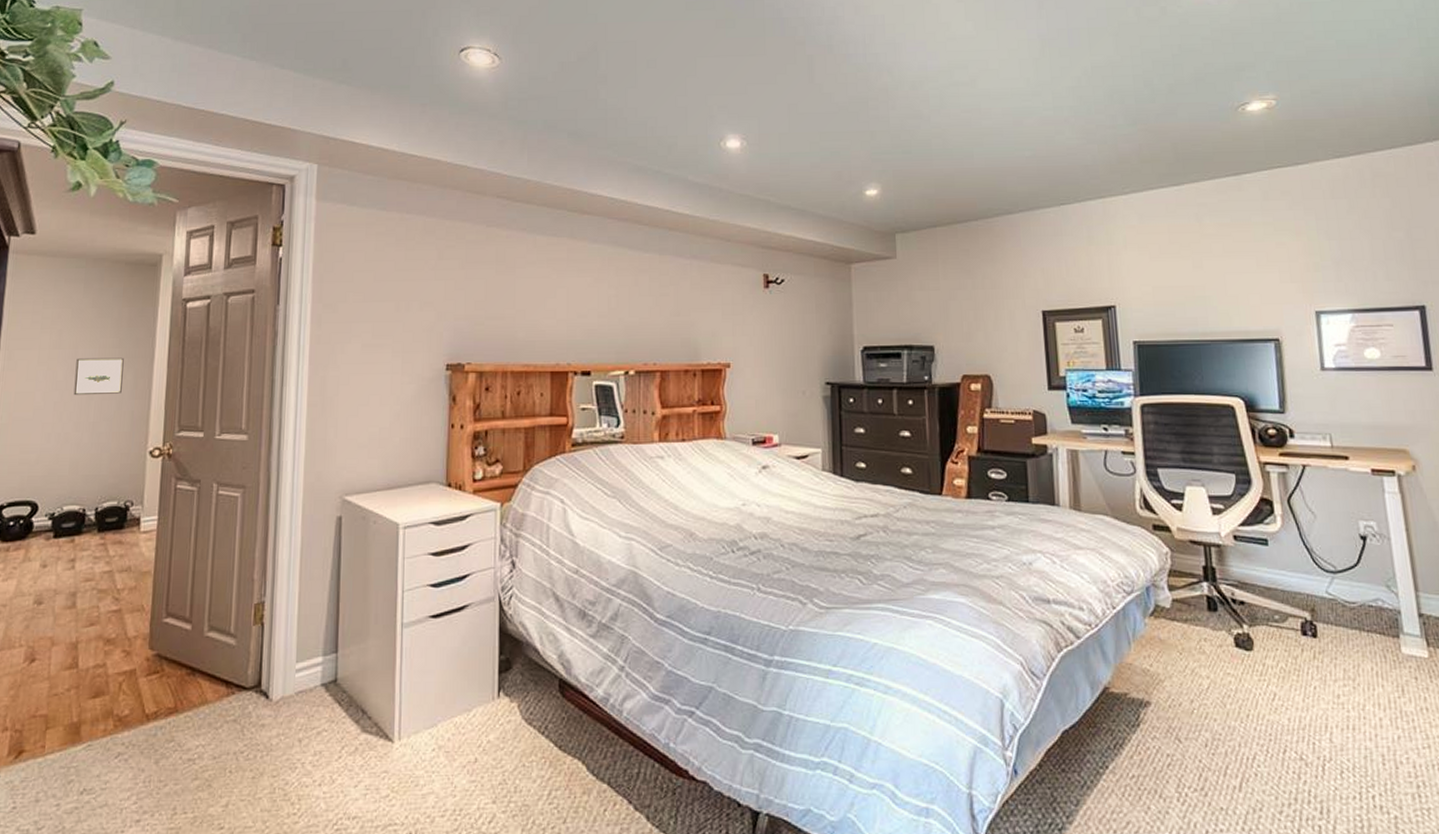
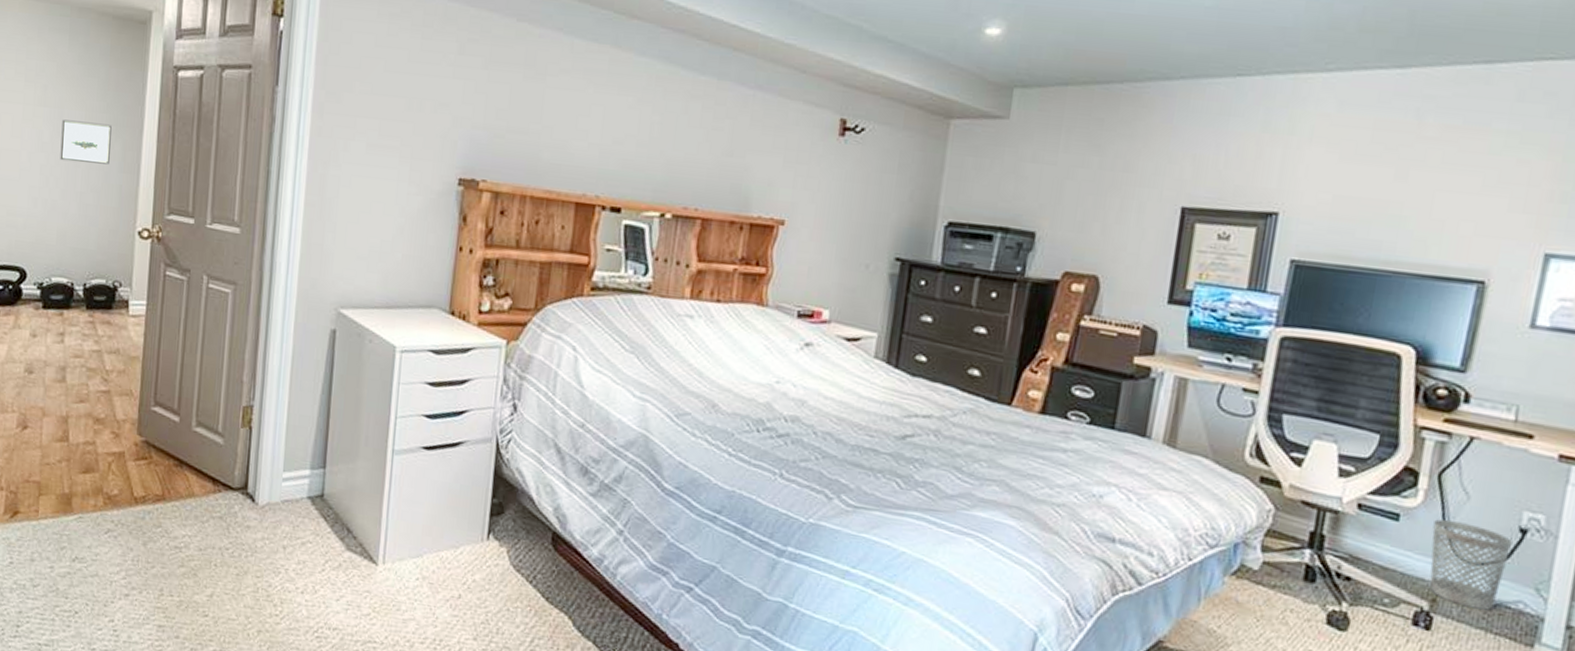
wastebasket: none [1295,538,1360,612] -> present [1429,519,1512,611]

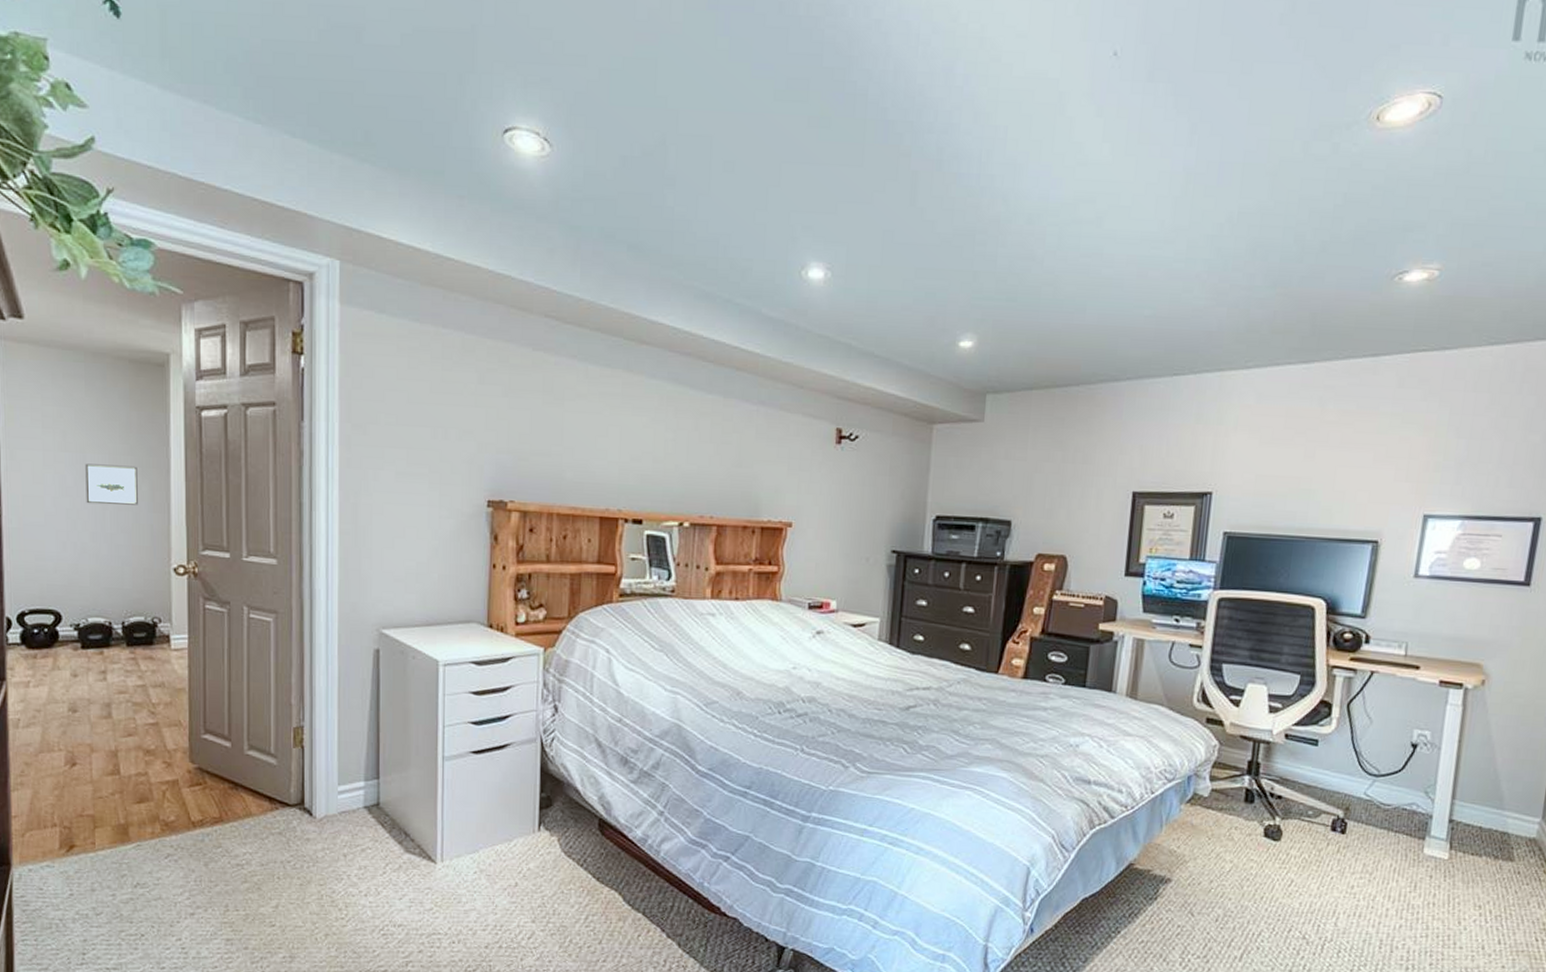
wastebasket: present [1429,519,1512,611] -> none [1343,742,1406,813]

